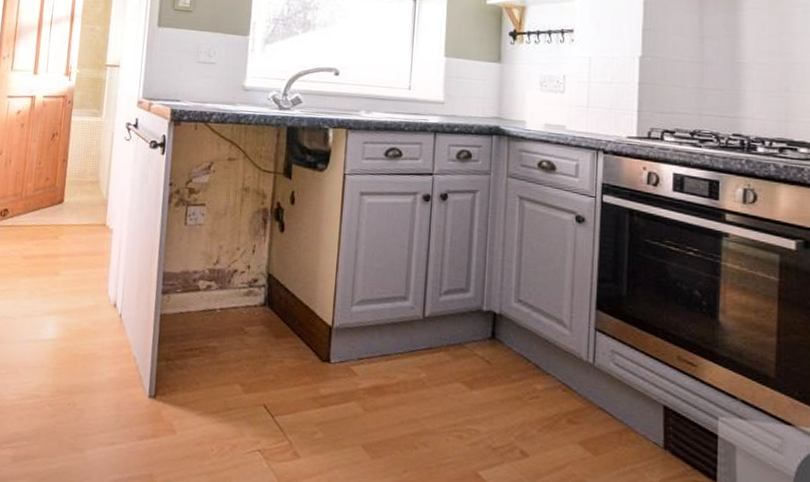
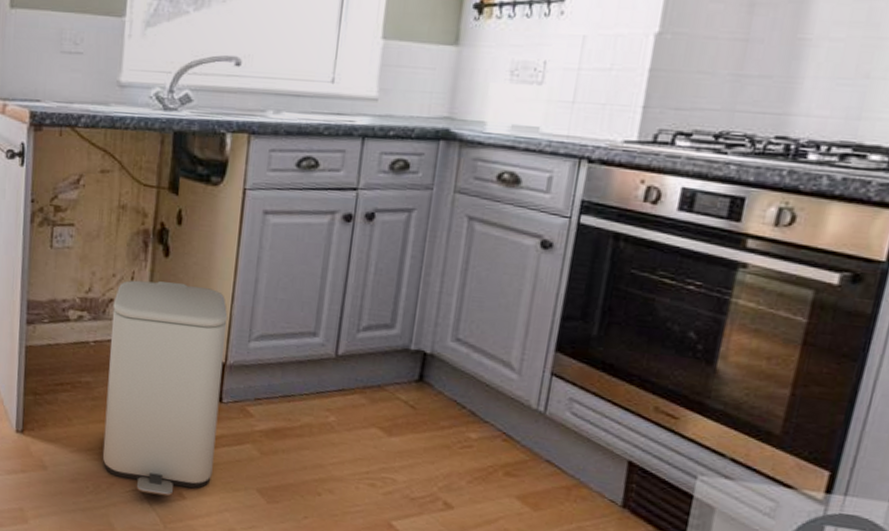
pedal bin: none [226,252,334,456] -> present [102,280,228,497]

